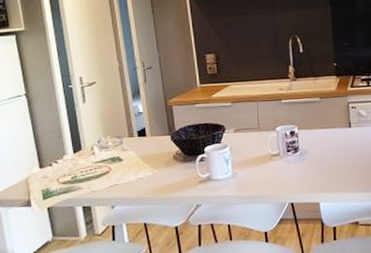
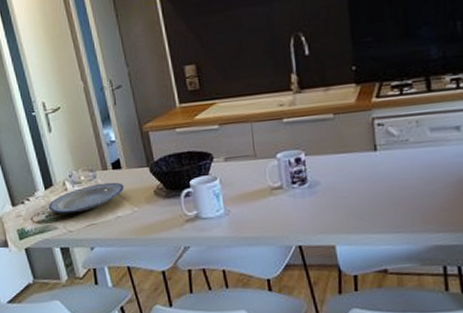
plate: none [76,147,147,175] -> present [49,182,124,214]

